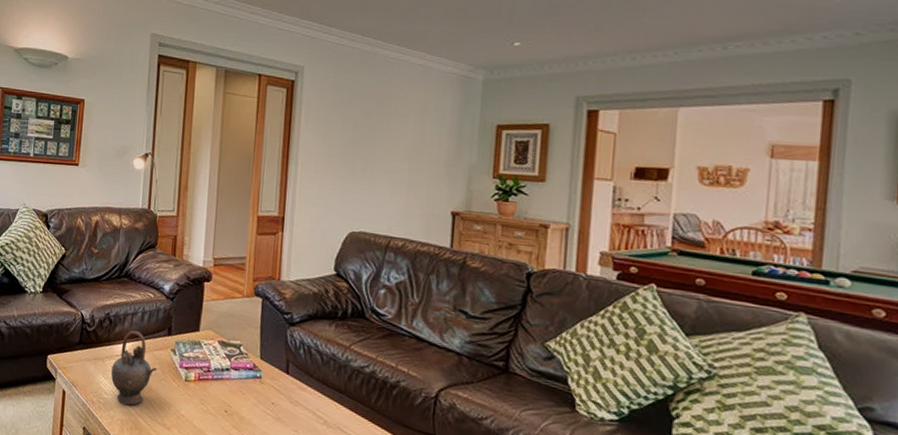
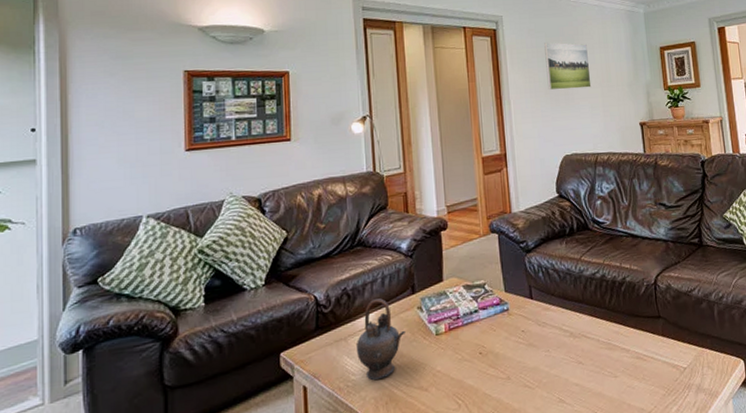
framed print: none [343,102,400,161] -> present [544,42,592,91]

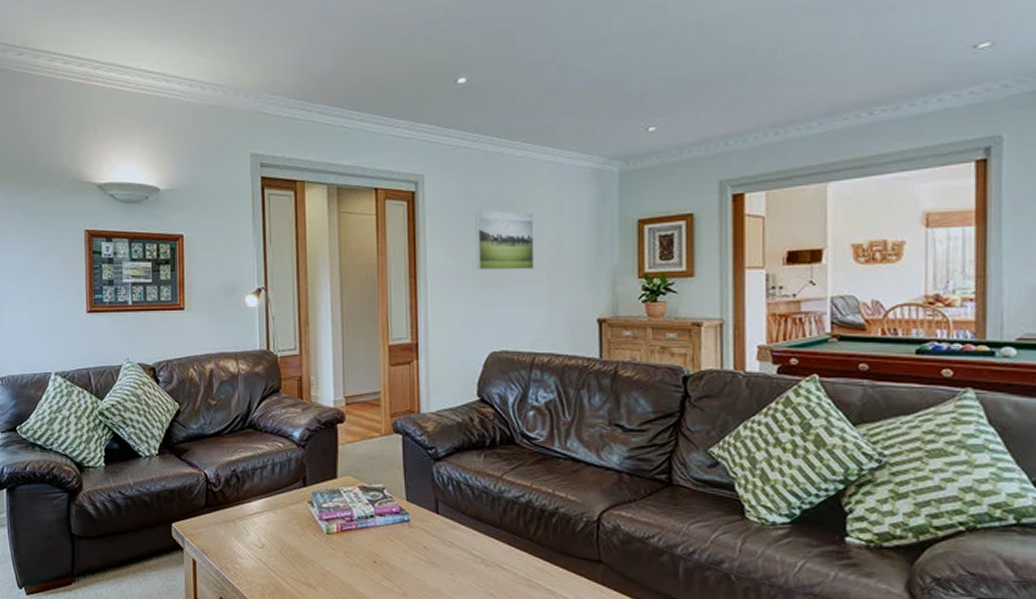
teapot: present [355,298,405,381] -> none [244,486,294,568]

